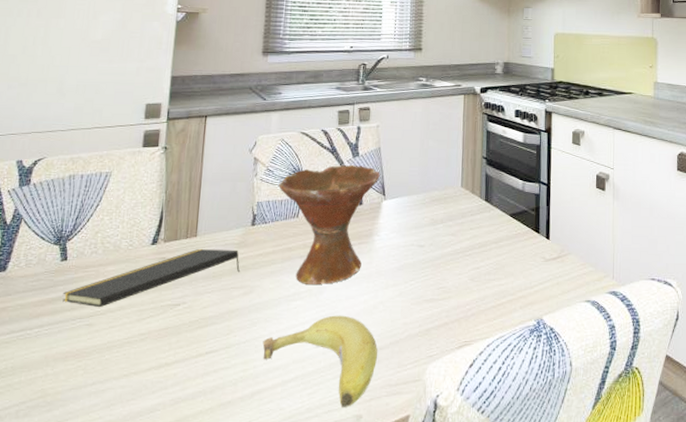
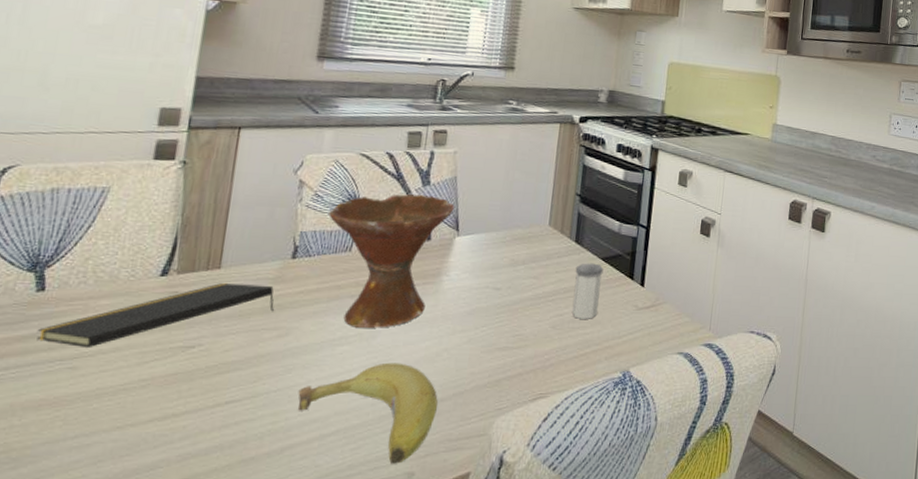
salt shaker: none [487,219,512,272] -> present [572,263,604,320]

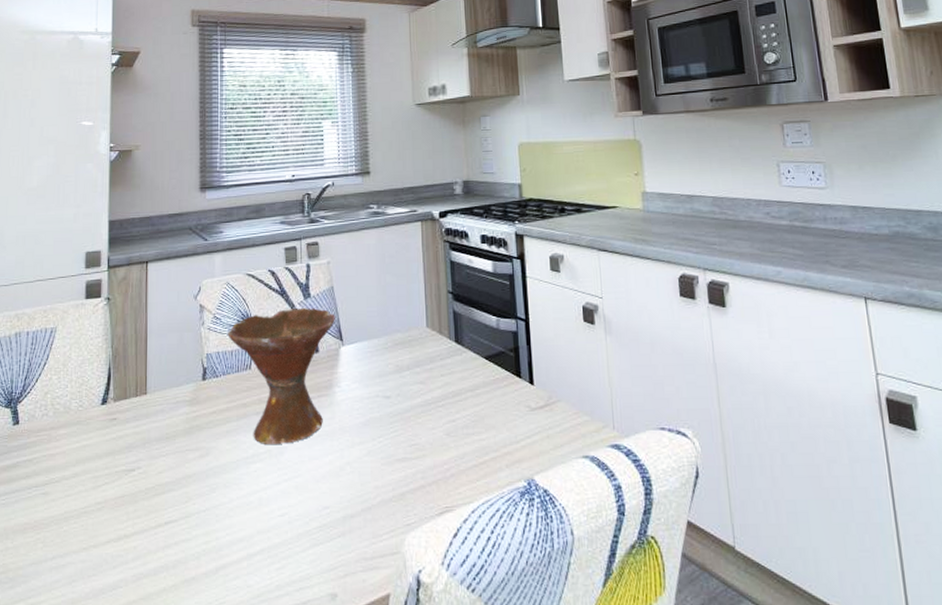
notepad: present [37,282,274,347] -> none [16,407,193,474]
fruit: present [297,362,438,464] -> none [223,478,348,584]
salt shaker: present [572,263,604,320] -> none [460,363,490,425]

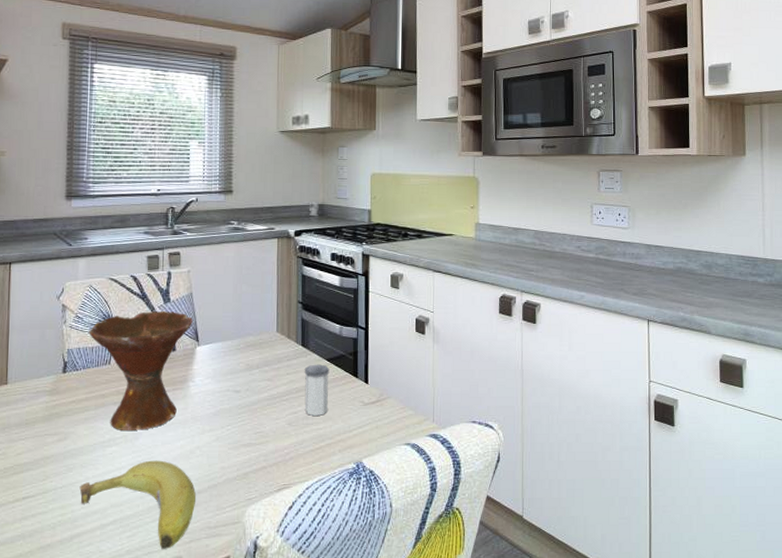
fruit: none [223,478,348,584] -> present [79,460,196,549]
salt shaker: none [460,363,490,425] -> present [304,364,330,417]

